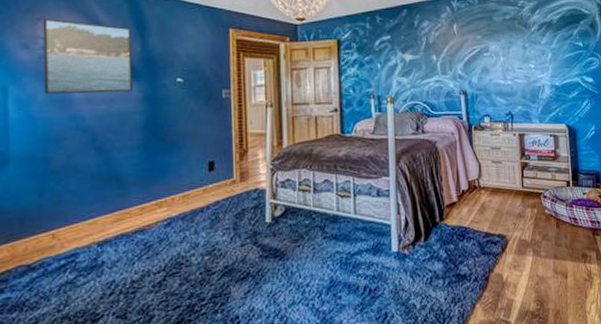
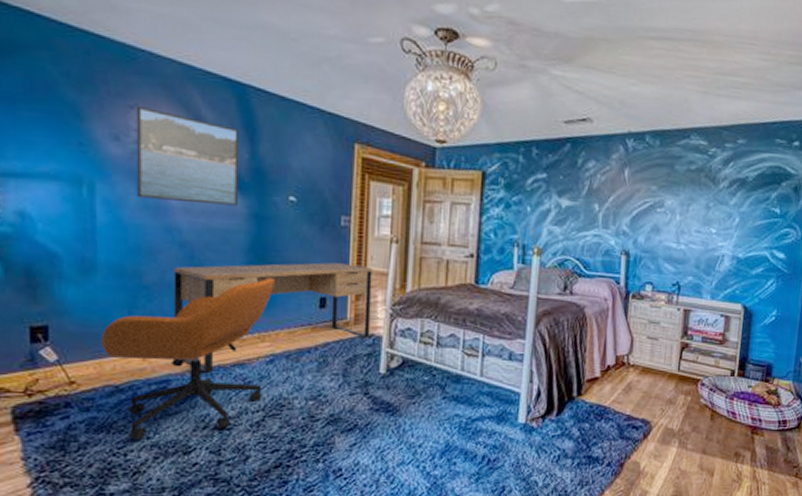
office chair: none [15,149,168,315] -> present [102,277,275,440]
desk: none [78,129,255,243] -> present [173,262,373,373]

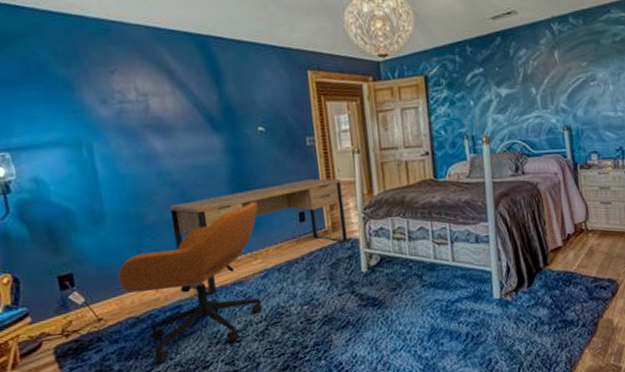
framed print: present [136,107,238,206] -> none [116,70,215,150]

